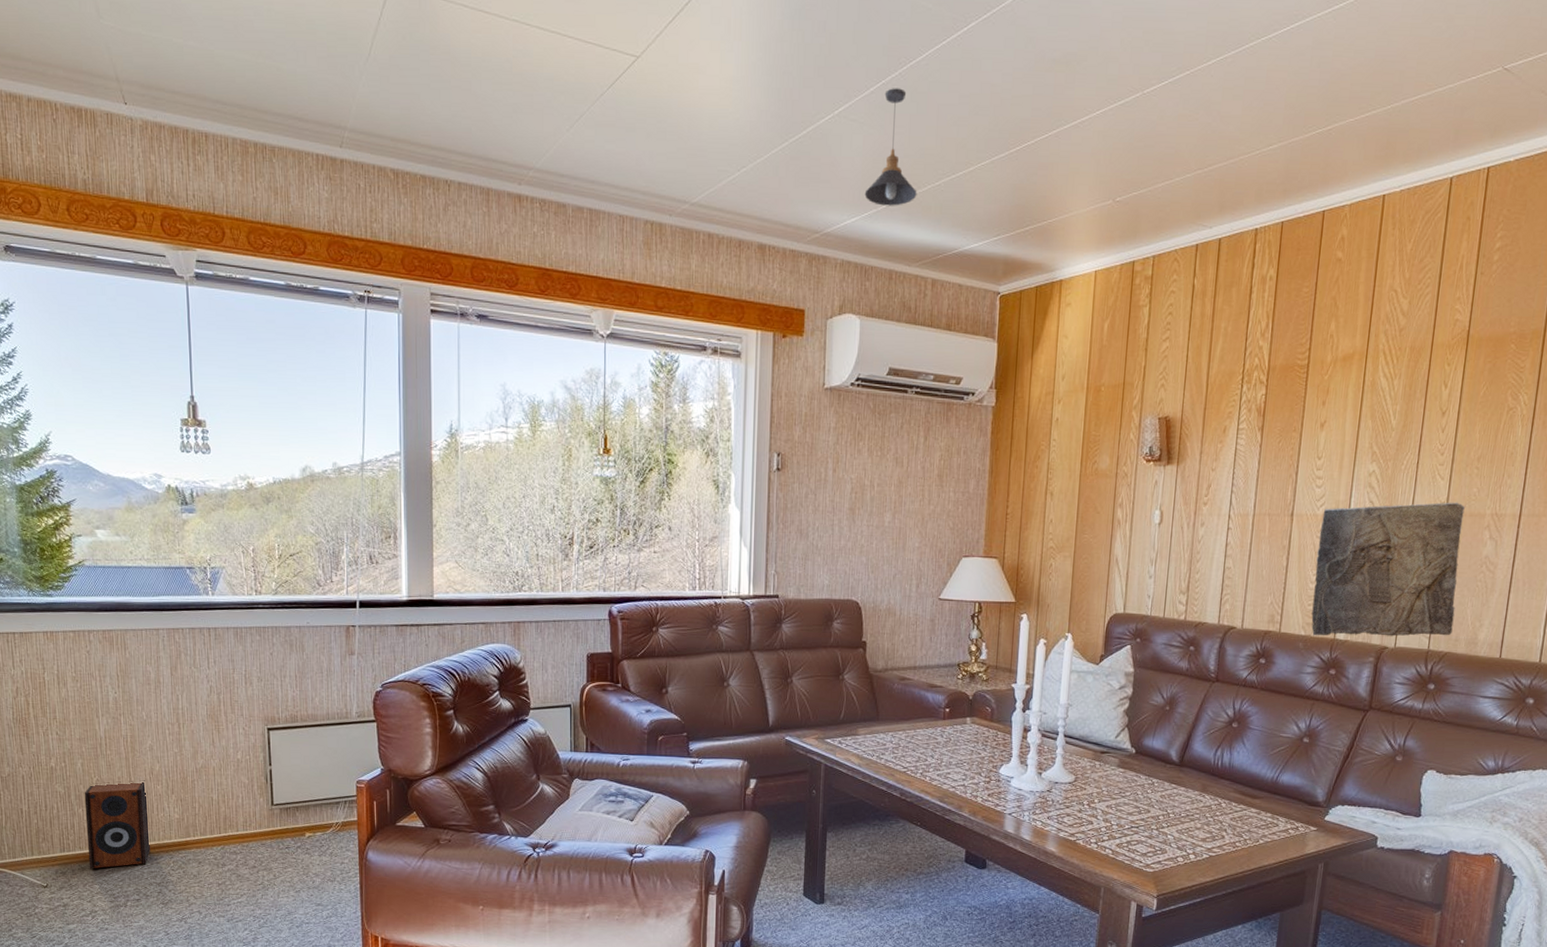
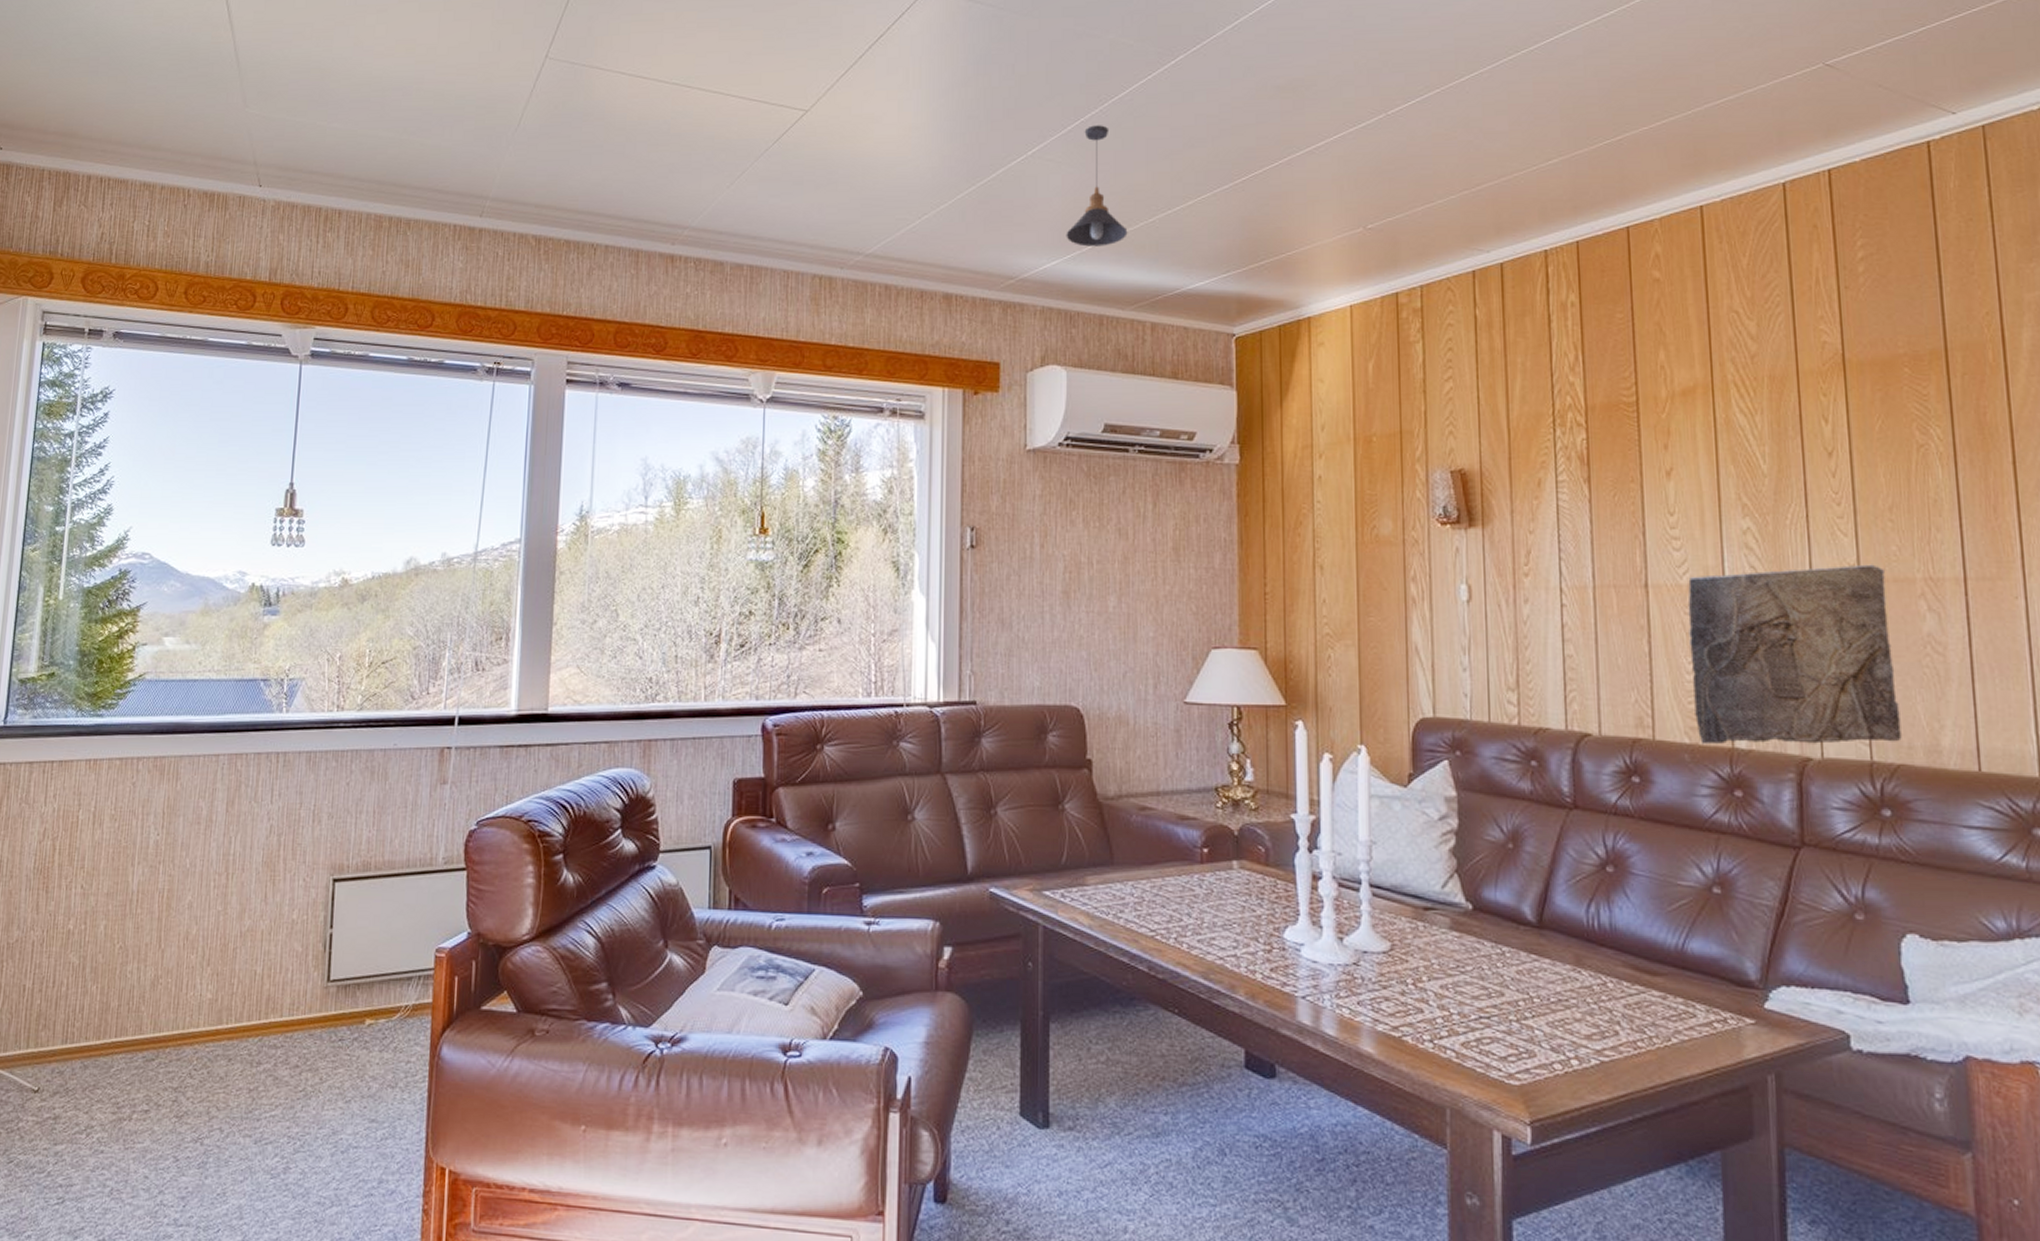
speaker: present [84,780,150,869] -> none [93,947,177,1068]

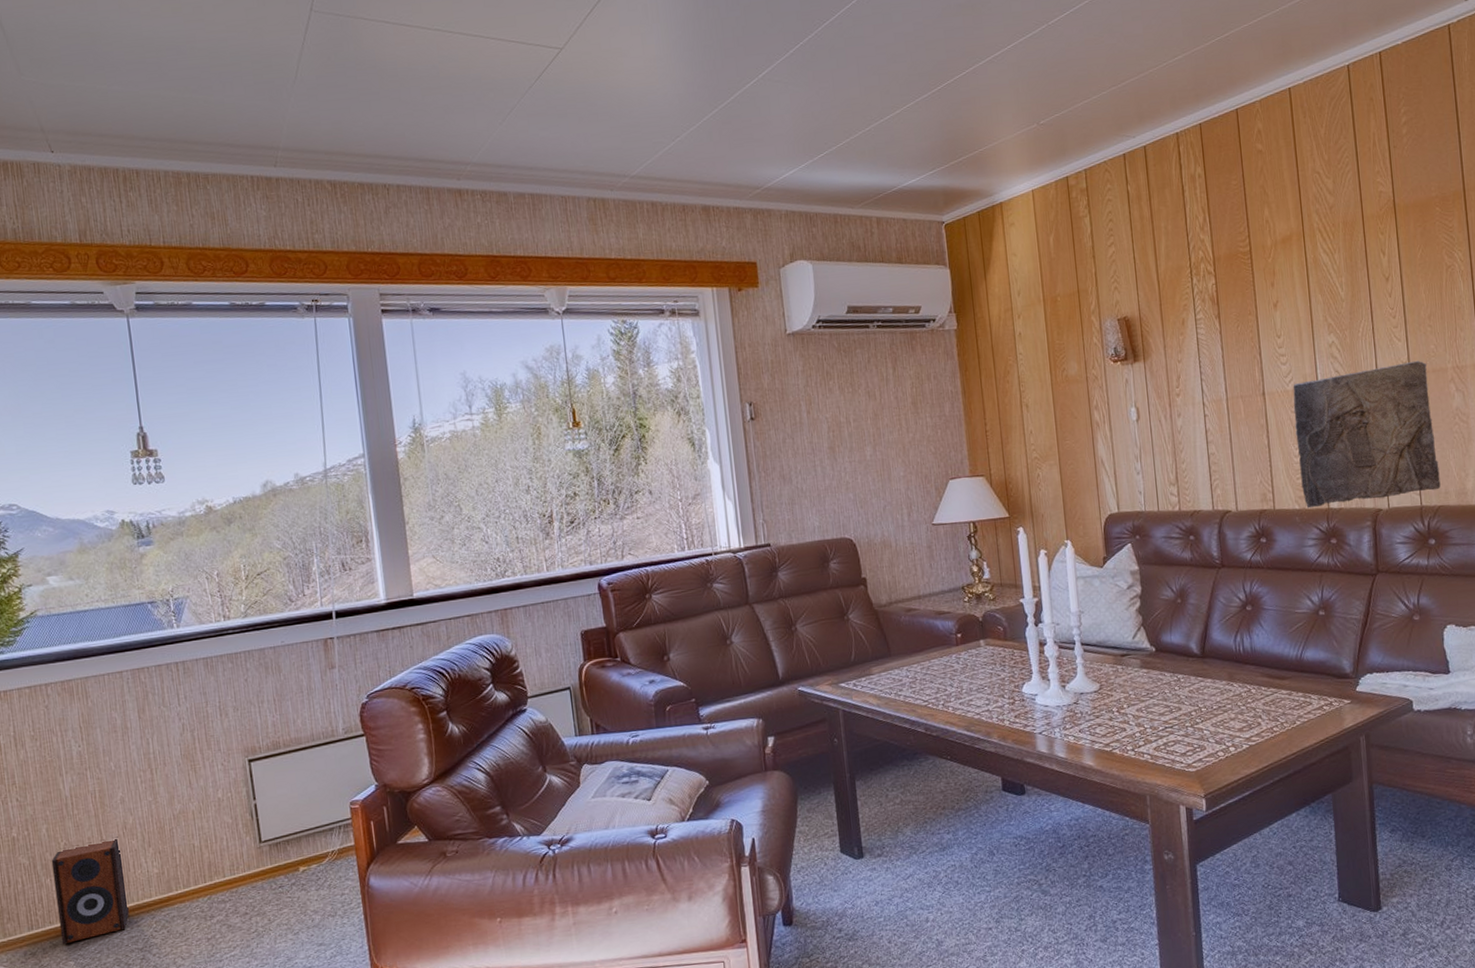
speaker: none [93,947,177,1068] -> present [51,836,129,945]
pendant light: present [1066,125,1128,247] -> none [798,47,850,156]

